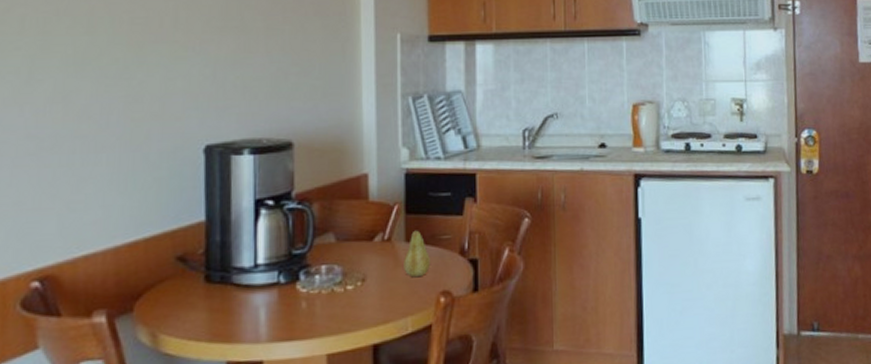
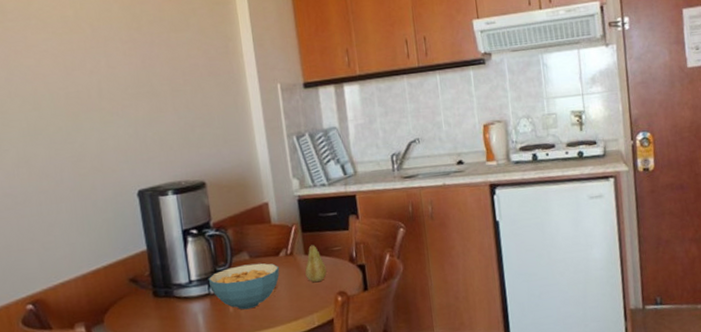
cereal bowl: none [279,248,372,307] -> present [208,263,280,310]

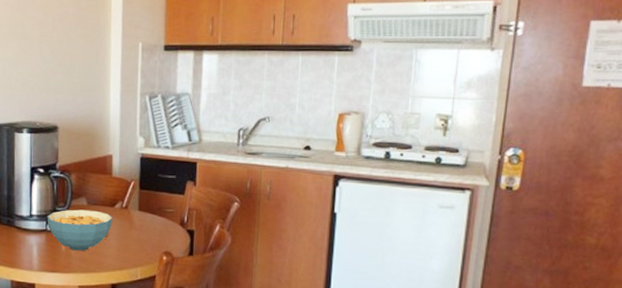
fruit: present [305,244,327,283] -> none [136,202,157,239]

